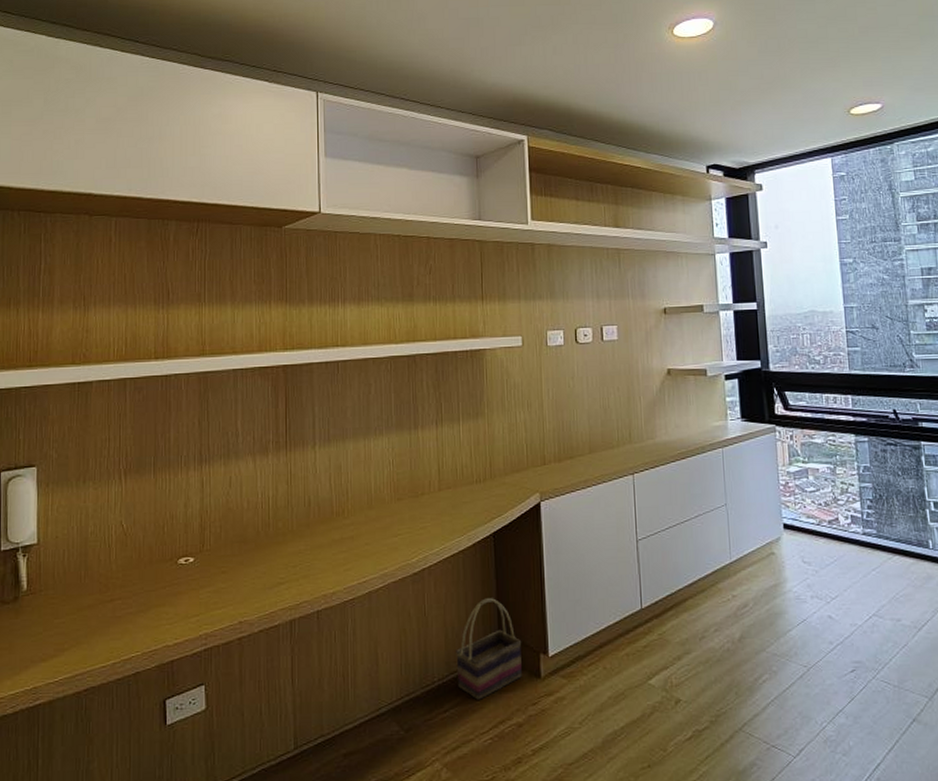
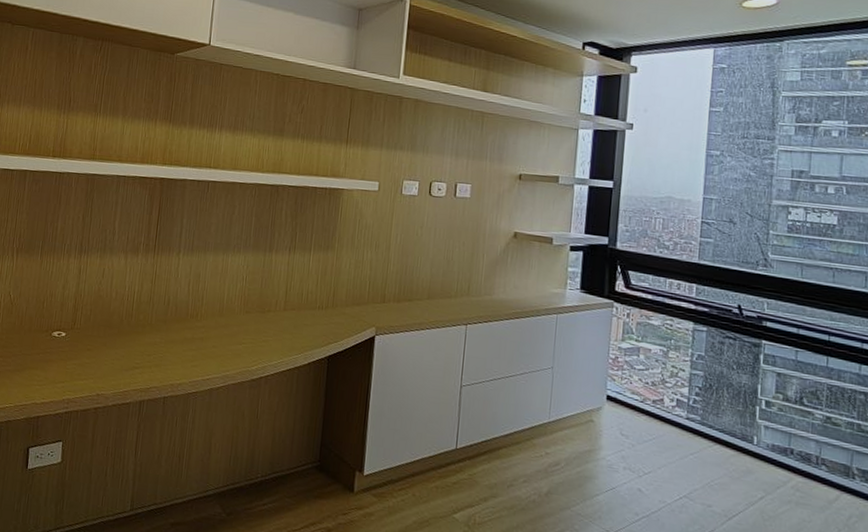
basket: present [456,598,522,700] -> none [278,413,341,501]

